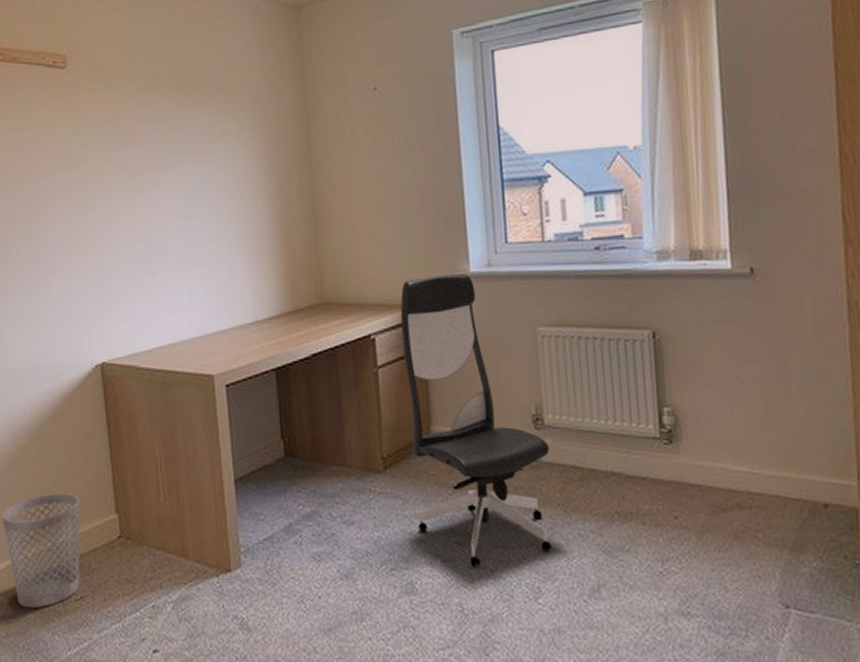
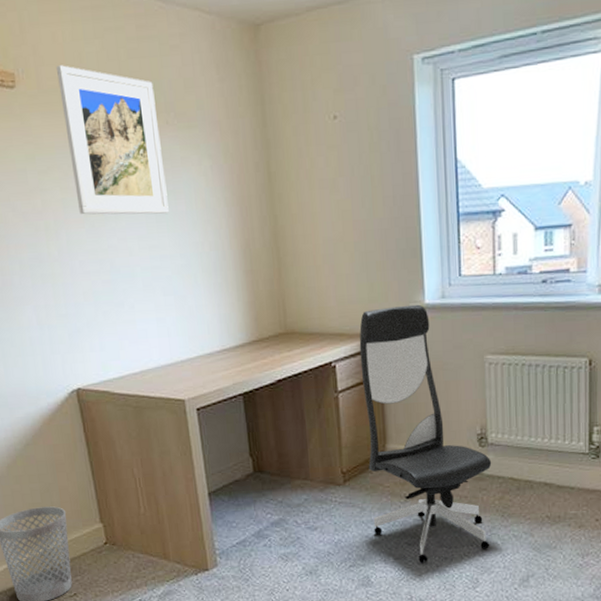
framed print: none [106,47,207,186] -> present [56,65,169,215]

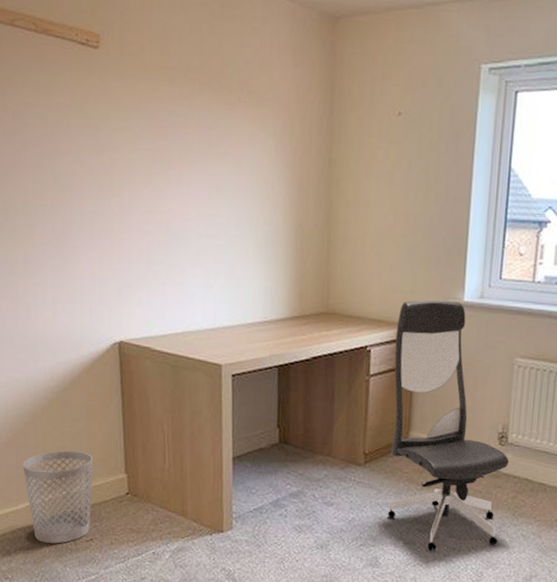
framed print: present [56,65,169,215] -> none [141,32,231,185]

